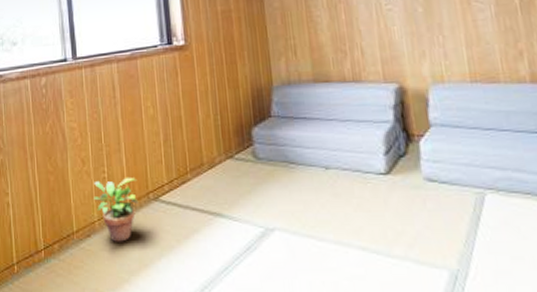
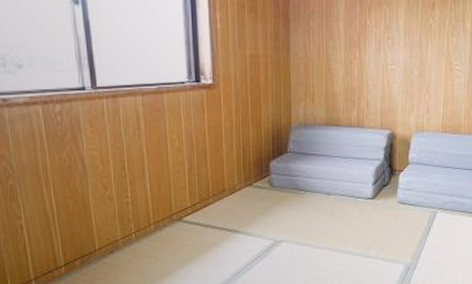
potted plant: present [93,177,139,242] -> none [116,201,162,256]

